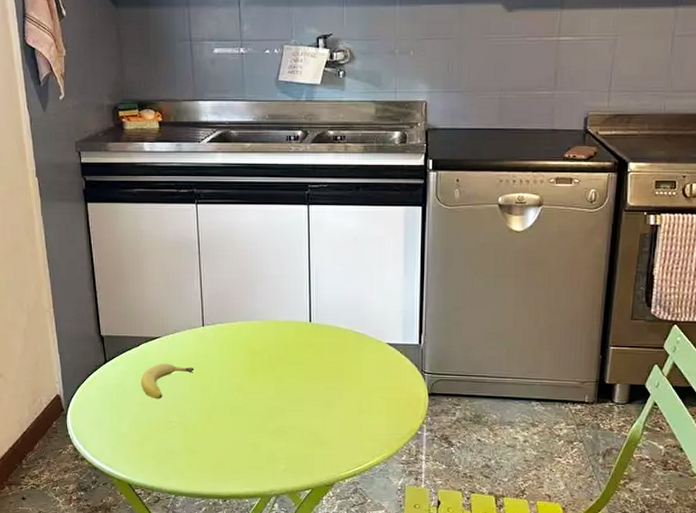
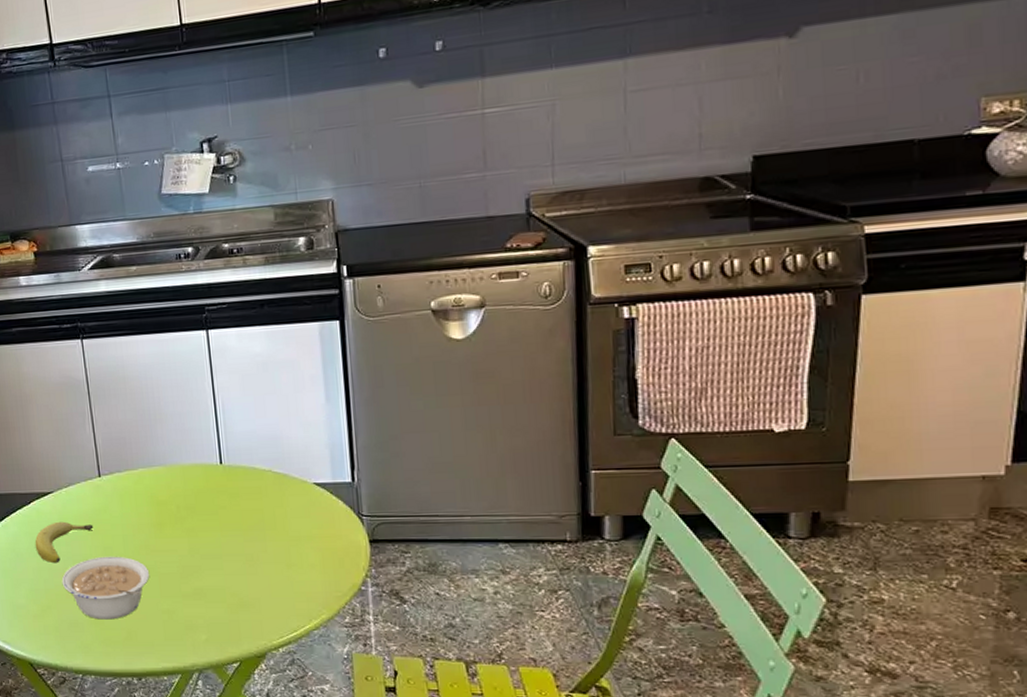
legume: none [162,395,241,450] -> present [61,556,150,620]

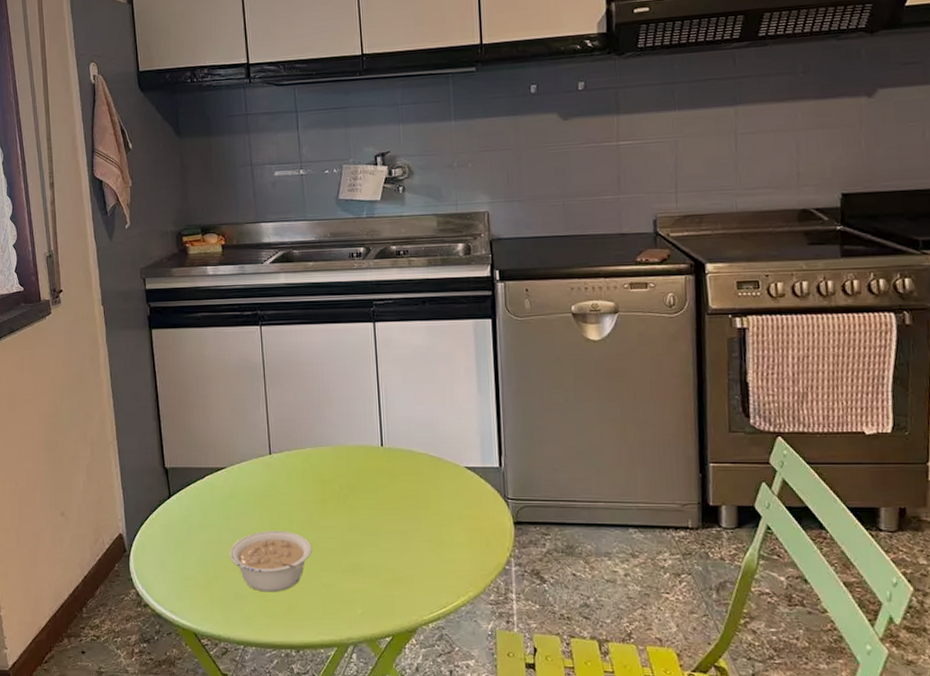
fruit: present [35,521,94,564] -> none [206,496,262,536]

